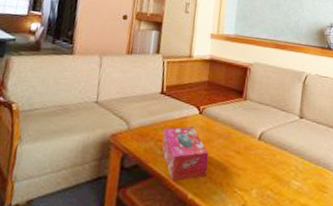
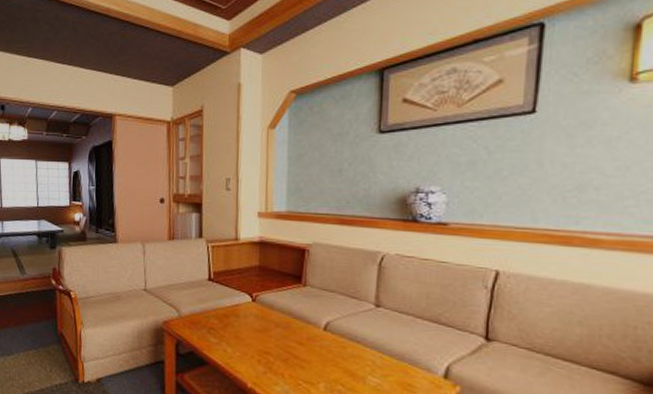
tissue box: present [161,126,209,181] -> none [214,315,267,369]

